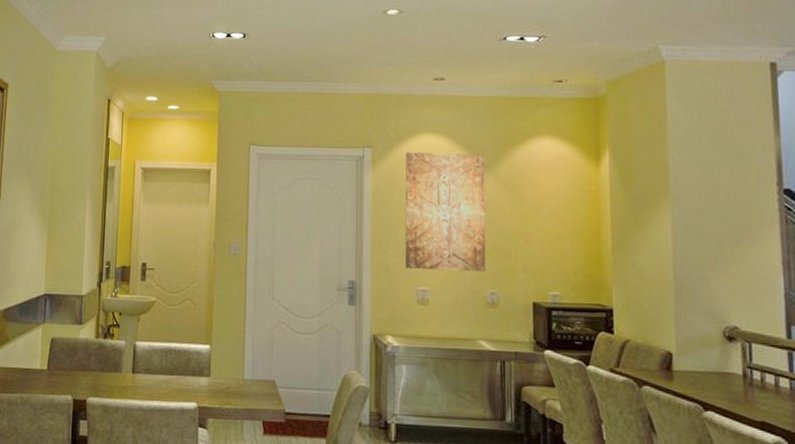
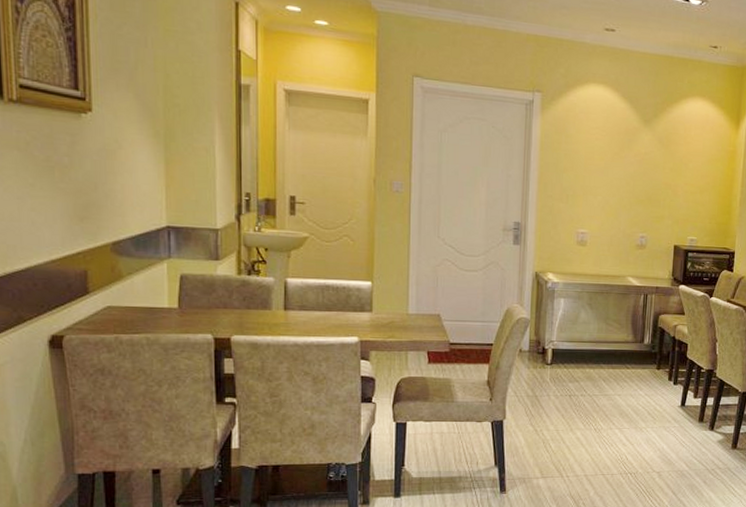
wall art: present [405,152,486,272] -> none [568,100,645,218]

